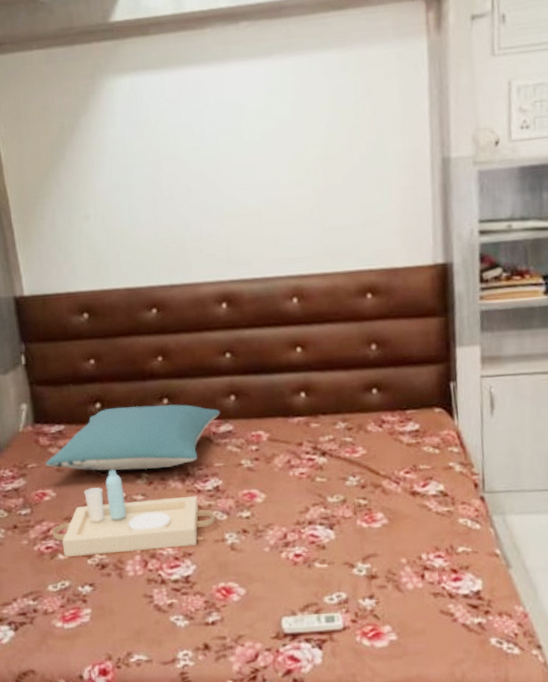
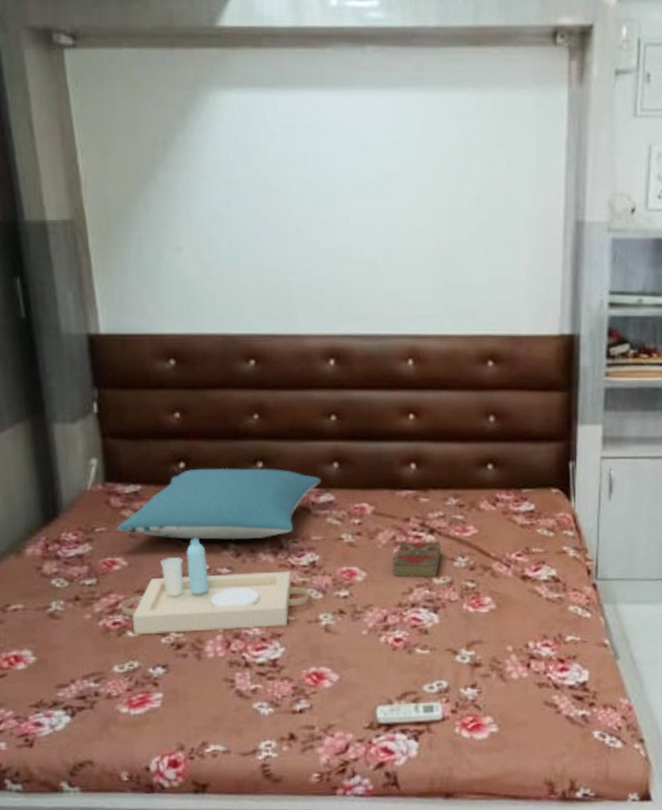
book: none [289,463,334,498] -> present [392,541,442,578]

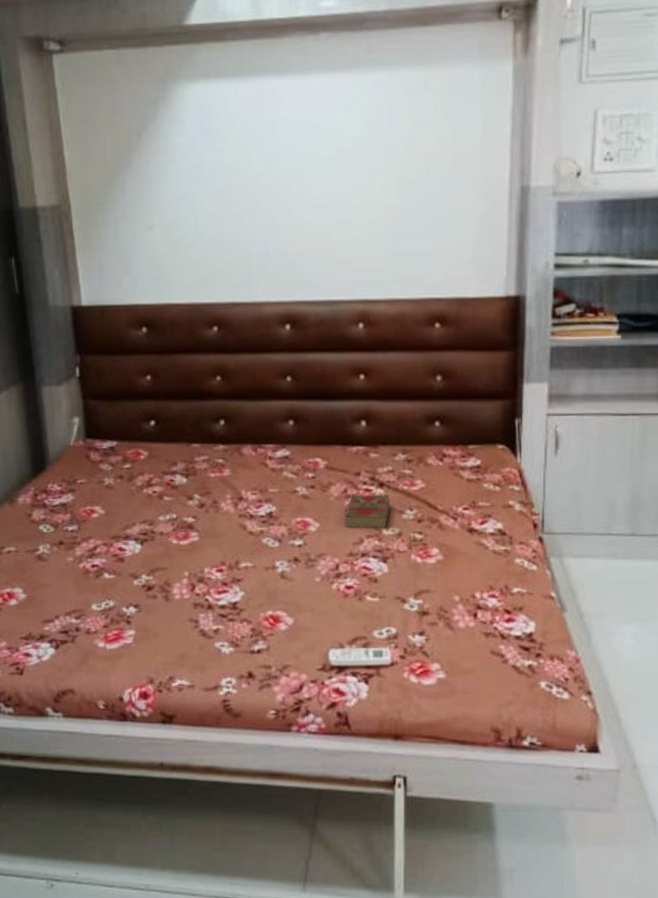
pillow: present [117,467,321,540] -> none [96,425,278,492]
serving tray: present [120,538,310,635] -> none [98,489,267,577]

